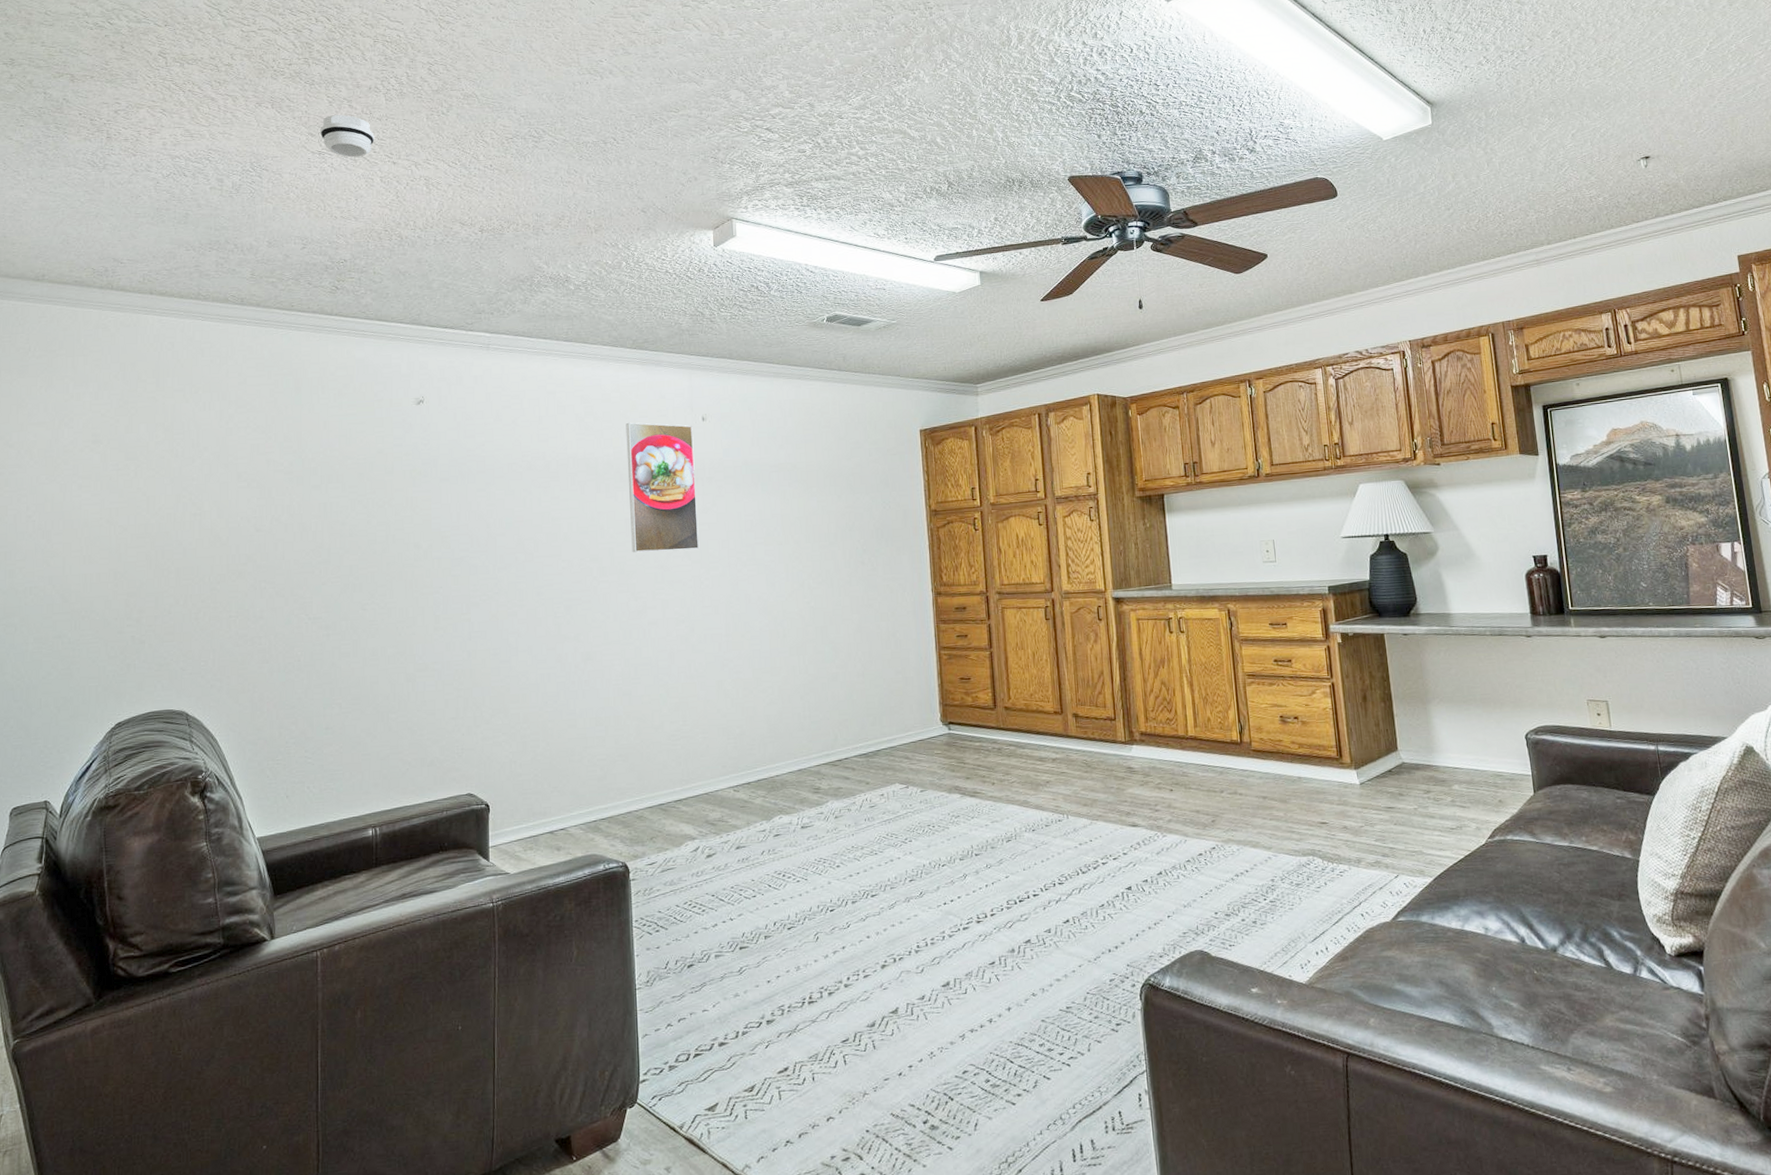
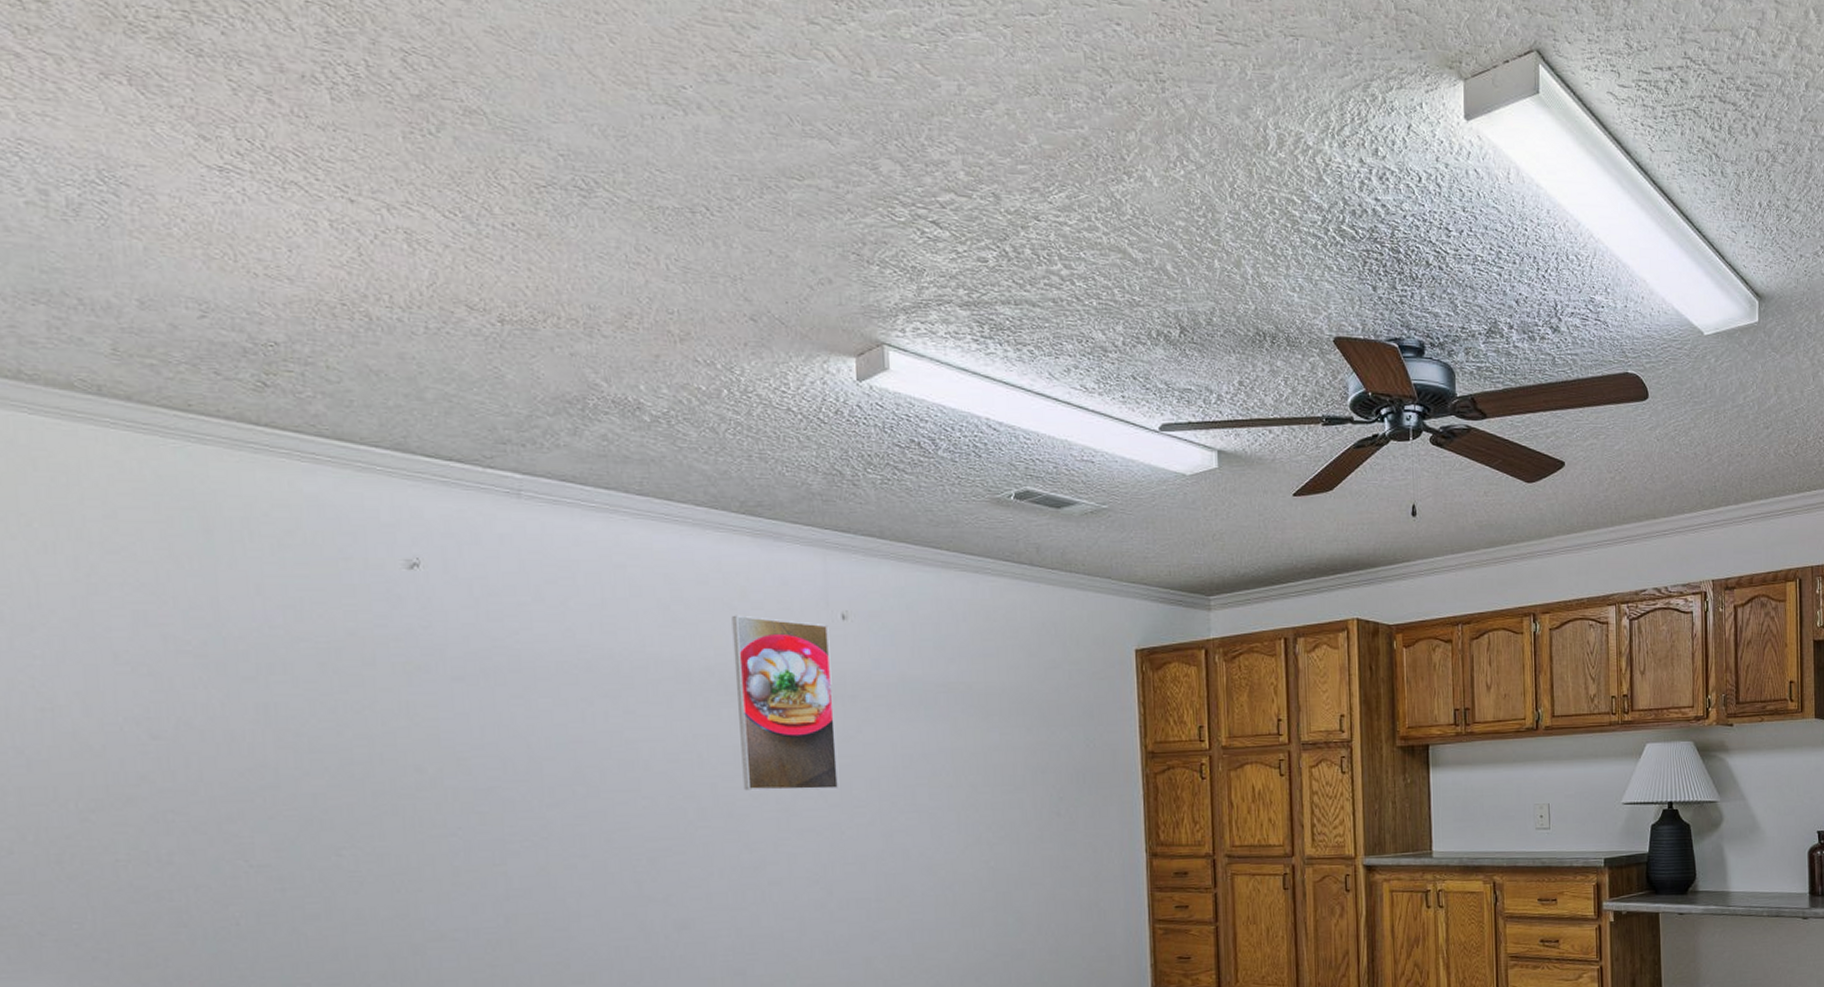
smoke detector: present [320,114,375,158] -> none [219,111,316,185]

